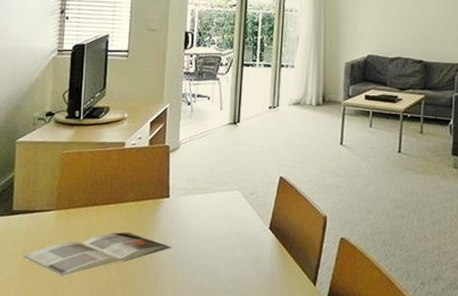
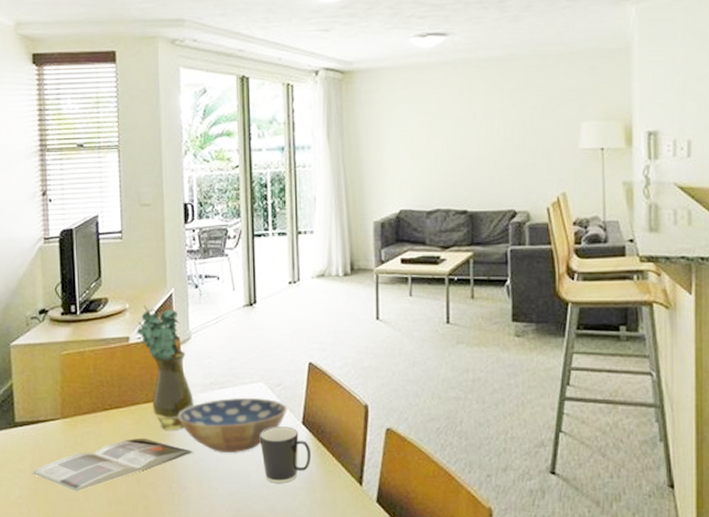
vase: none [132,116,177,227] -> present [137,305,194,430]
bowl: none [161,202,258,251] -> present [177,398,287,454]
mug: none [231,230,275,280] -> present [259,427,312,483]

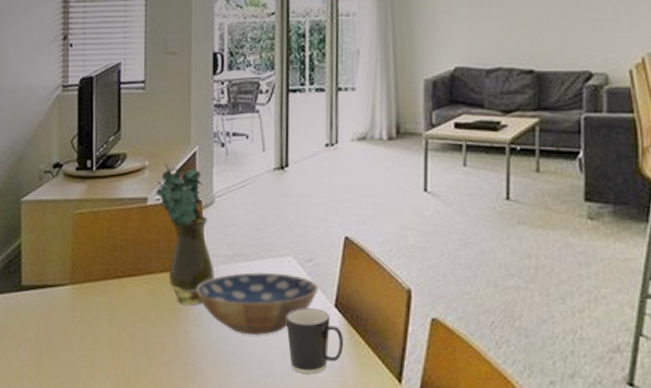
magazine: present [32,438,194,492] -> none [36,311,212,367]

